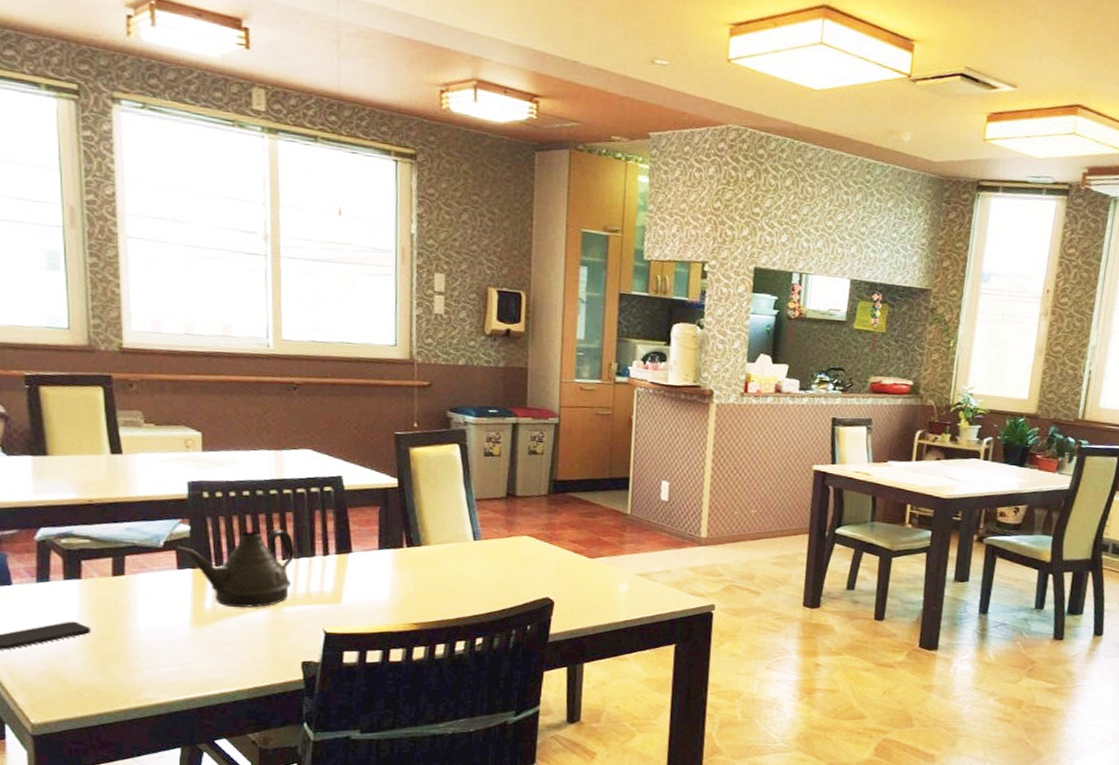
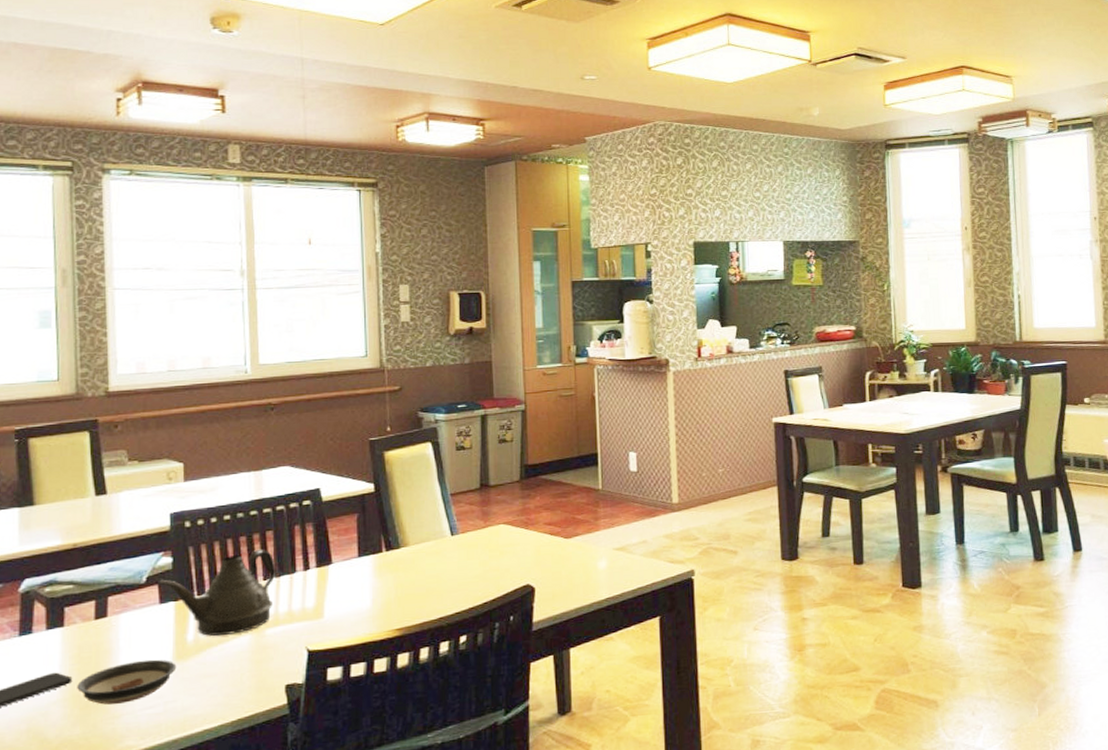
saucer: none [96,620,194,659] -> present [77,659,177,705]

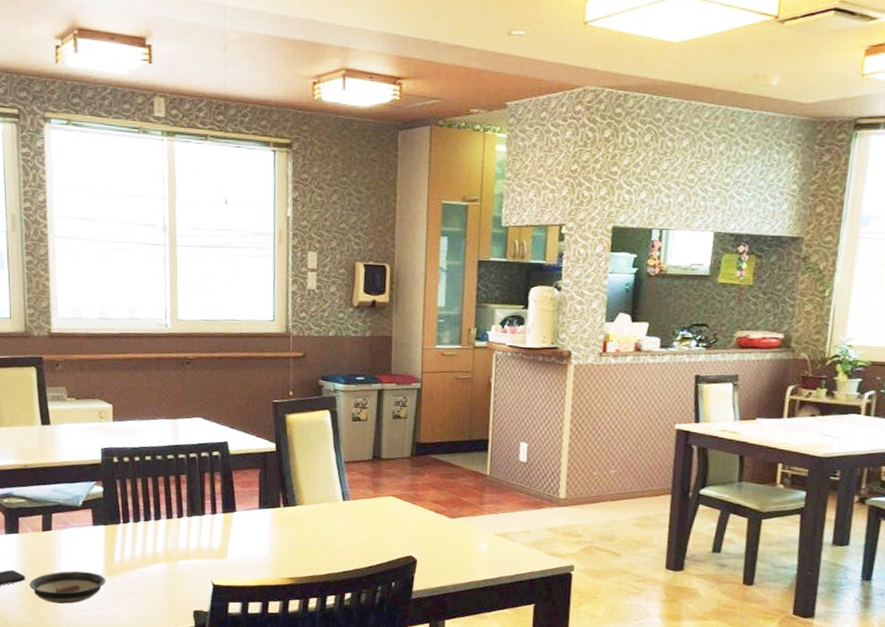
teapot: present [157,549,276,636] -> none [91,489,189,561]

